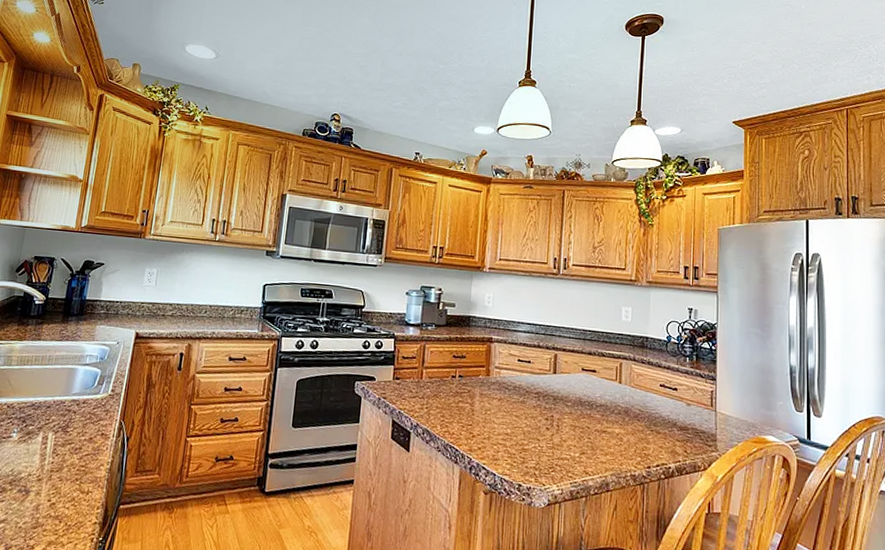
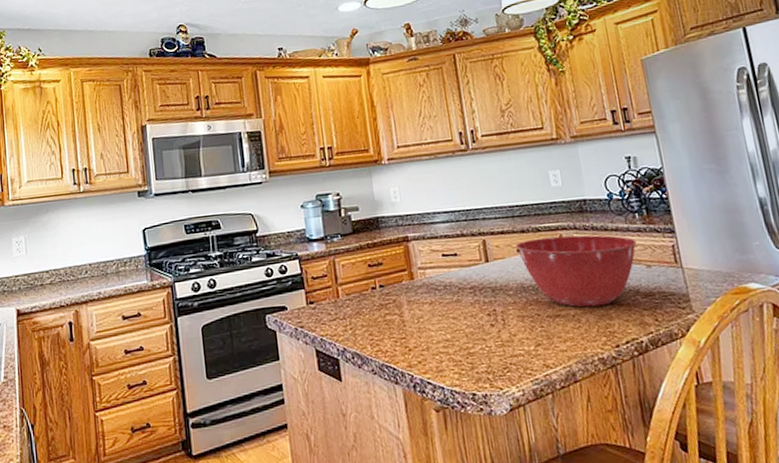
mixing bowl: none [581,362,683,431] -> present [516,235,637,307]

